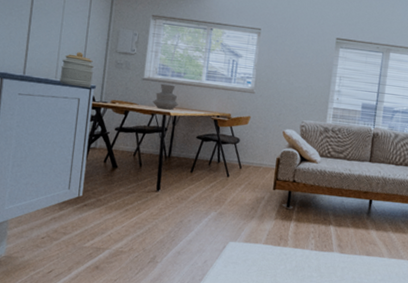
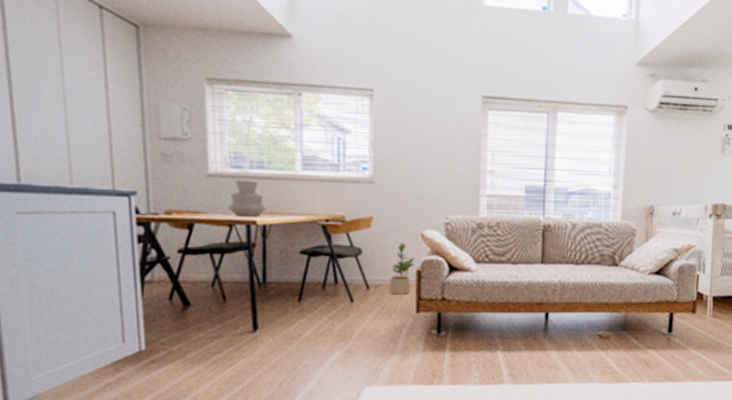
jar: present [59,51,94,88] -> none [76,141,130,195]
potted plant: none [255,136,277,175] -> present [389,242,416,295]

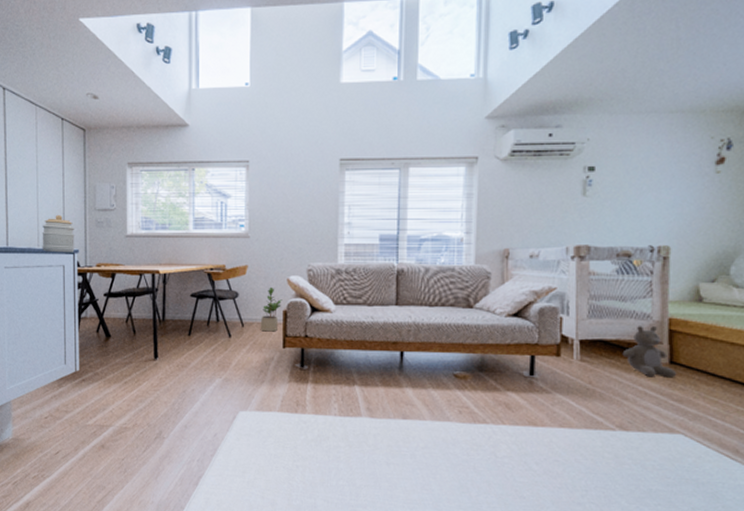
jar: none [76,141,130,195] -> present [42,214,75,253]
vase: present [228,180,268,218] -> none [139,239,168,269]

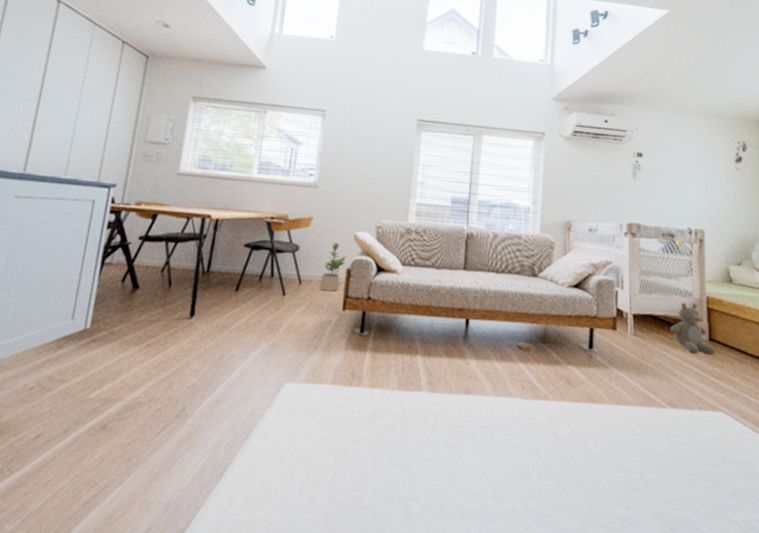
jar: present [42,214,75,253] -> none [69,142,116,187]

